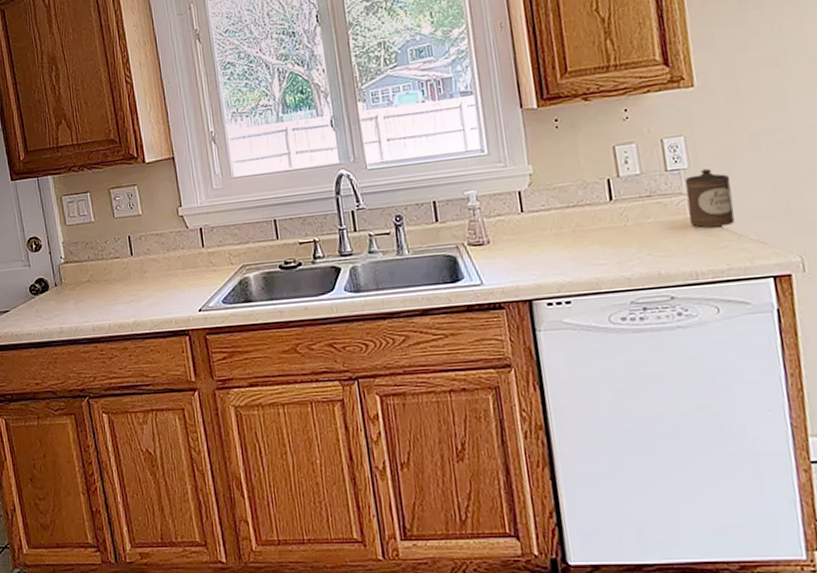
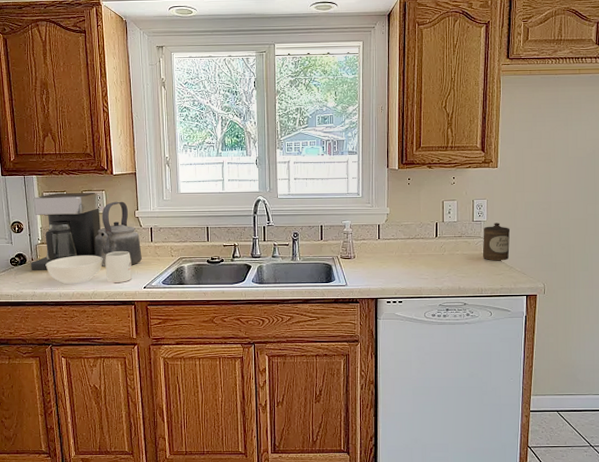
coffee maker: none [51,188,136,300] -> present [31,192,101,271]
bowl: none [72,272,143,315] -> present [45,255,103,285]
kettle: none [129,196,193,288] -> present [94,201,142,268]
mug: none [145,263,182,308] -> present [105,251,132,283]

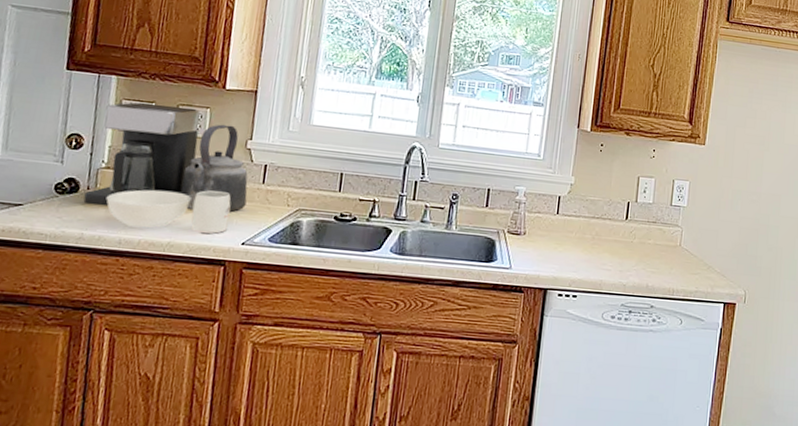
canister: present [482,223,511,261] -> none [677,210,713,258]

